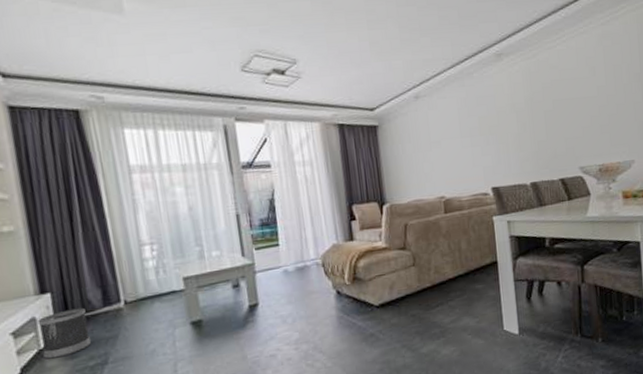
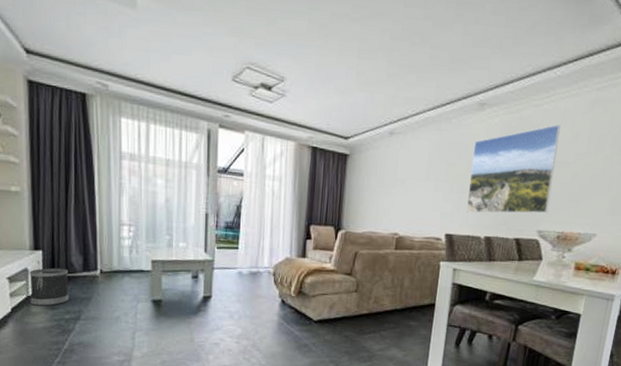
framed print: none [499,63,585,163] -> present [466,125,561,214]

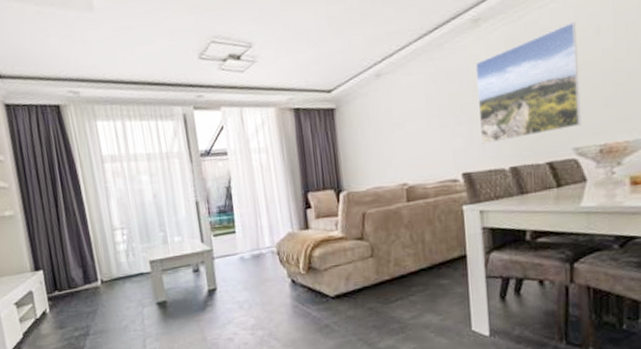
wastebasket: present [29,267,69,306] -> none [34,284,75,328]

